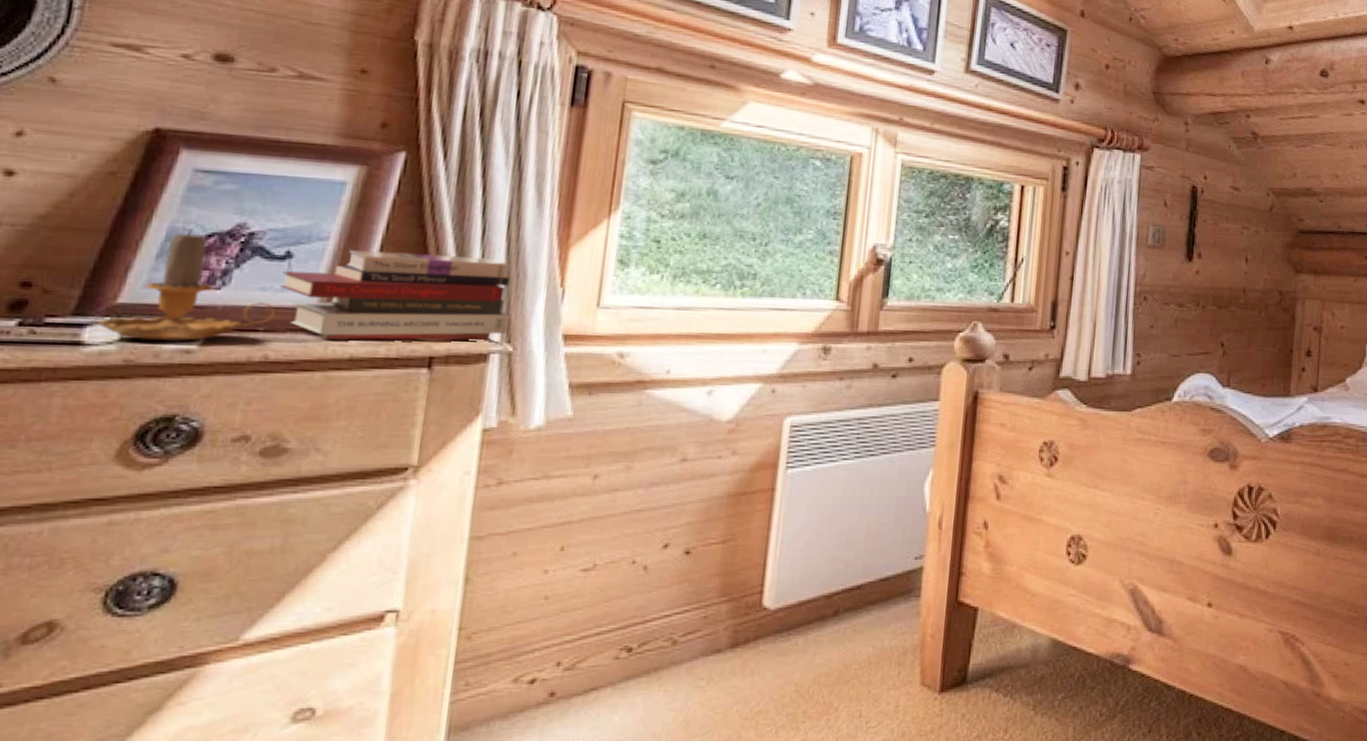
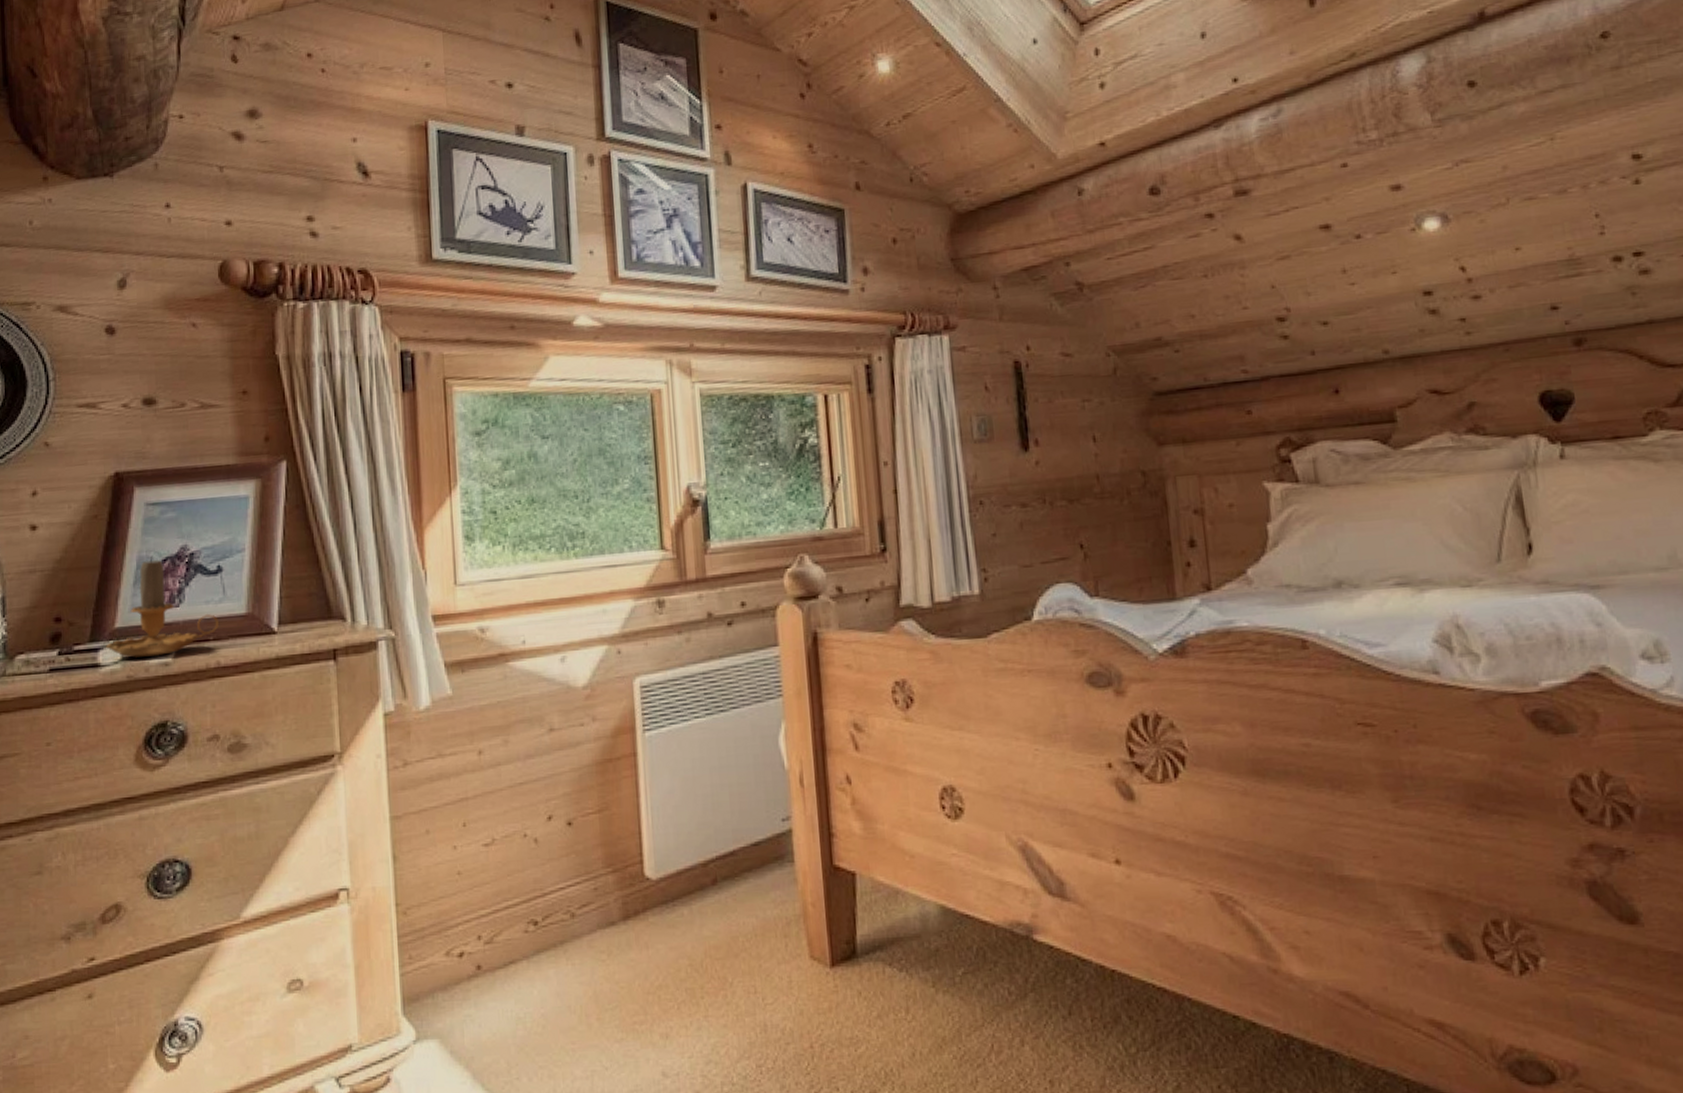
books: present [279,250,511,341] -> none [217,549,389,642]

